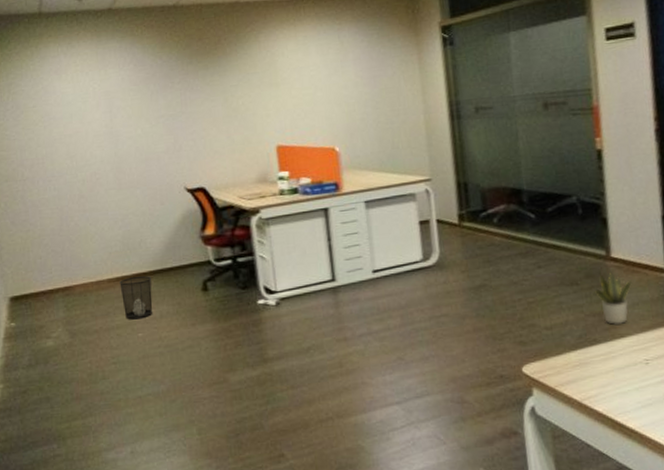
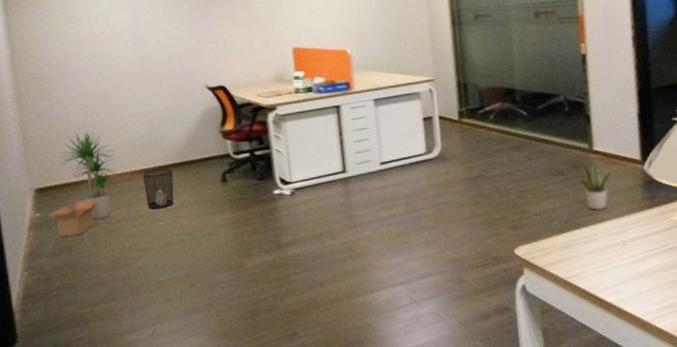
cardboard box: none [24,309,74,349] -> present [49,199,98,238]
potted plant: none [34,236,93,331] -> present [59,131,117,221]

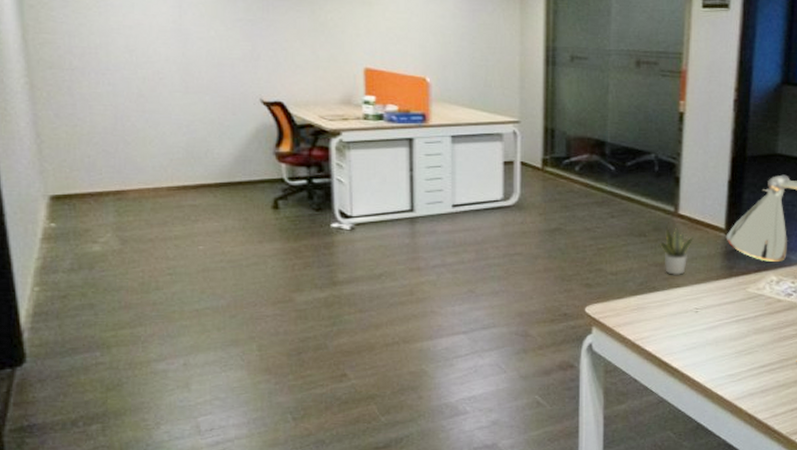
cardboard box: present [49,199,98,238] -> none [66,214,126,253]
potted plant: present [59,131,117,221] -> none [81,136,150,237]
waste bin: present [142,168,174,210] -> none [180,188,217,232]

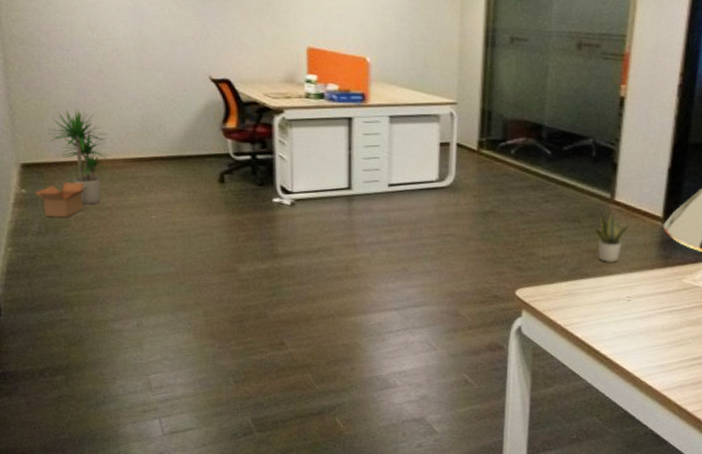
cardboard box: none [66,214,126,253] -> present [35,182,87,218]
potted plant: none [81,136,150,237] -> present [48,109,108,205]

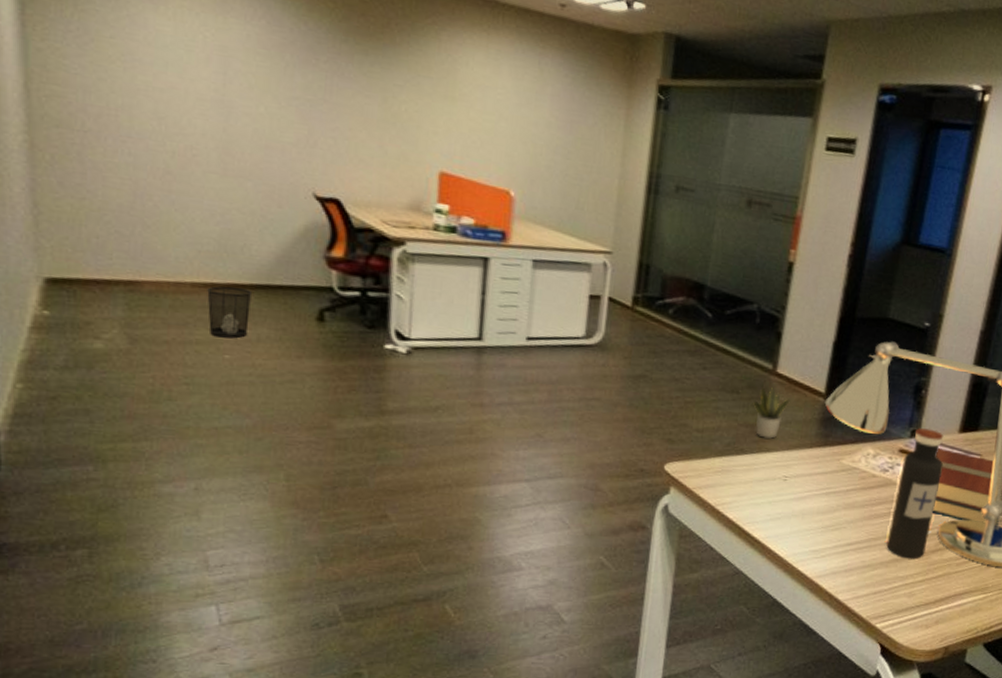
cardboard box: present [35,182,87,218] -> none [63,305,137,351]
potted plant: present [48,109,108,205] -> none [87,215,172,336]
waste bin: none [136,160,168,202] -> present [207,286,251,339]

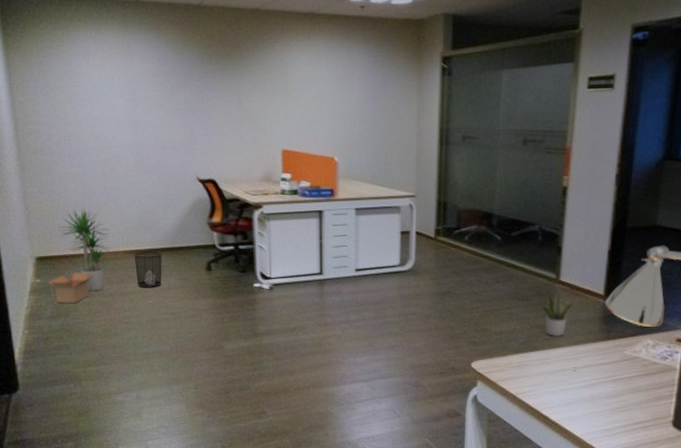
cardboard box: none [63,305,137,351] -> present [48,272,92,304]
potted plant: none [87,215,172,336] -> present [59,209,111,292]

